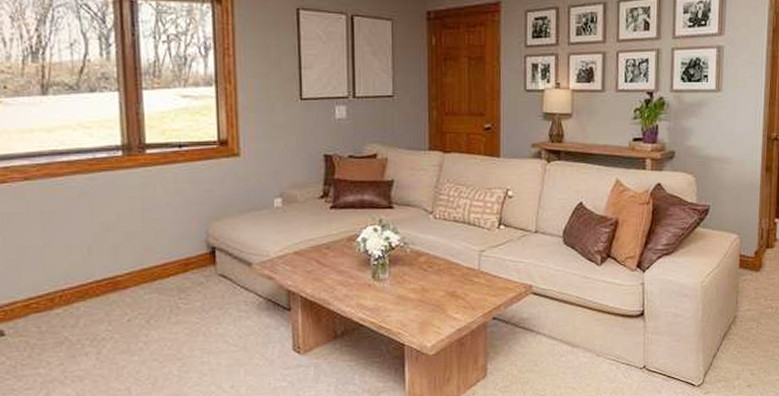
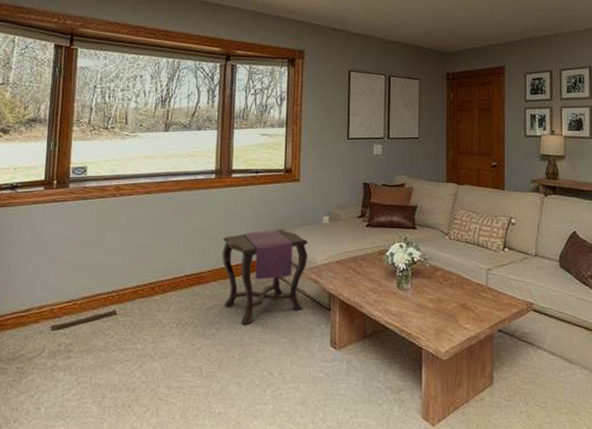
side table: none [141,217,257,335] -> present [222,229,308,325]

